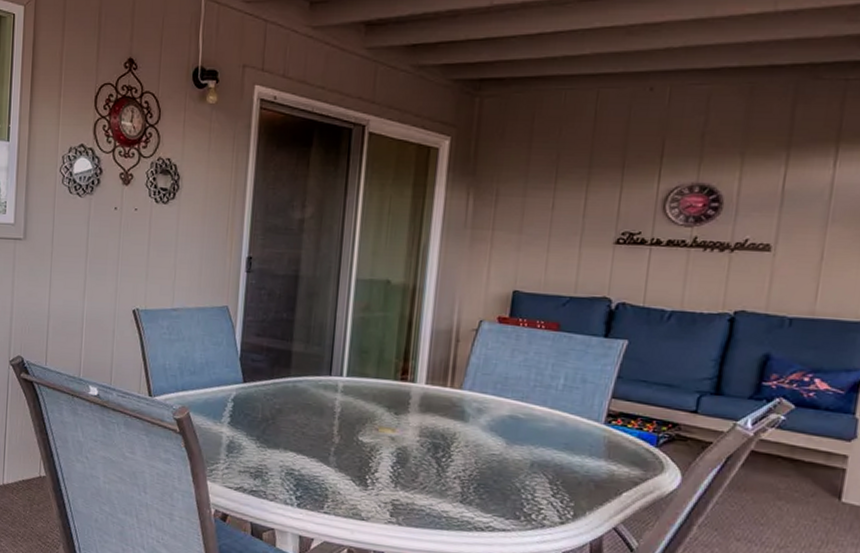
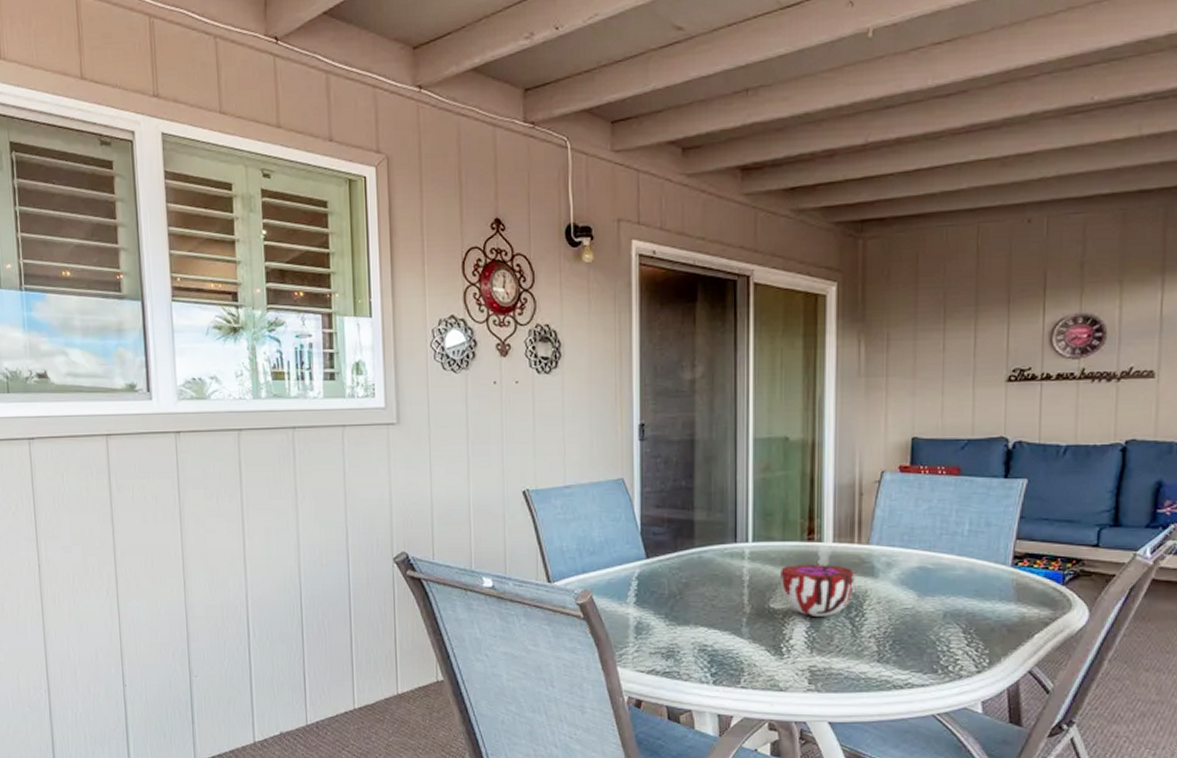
decorative bowl: none [369,402,445,454] -> present [779,565,855,616]

